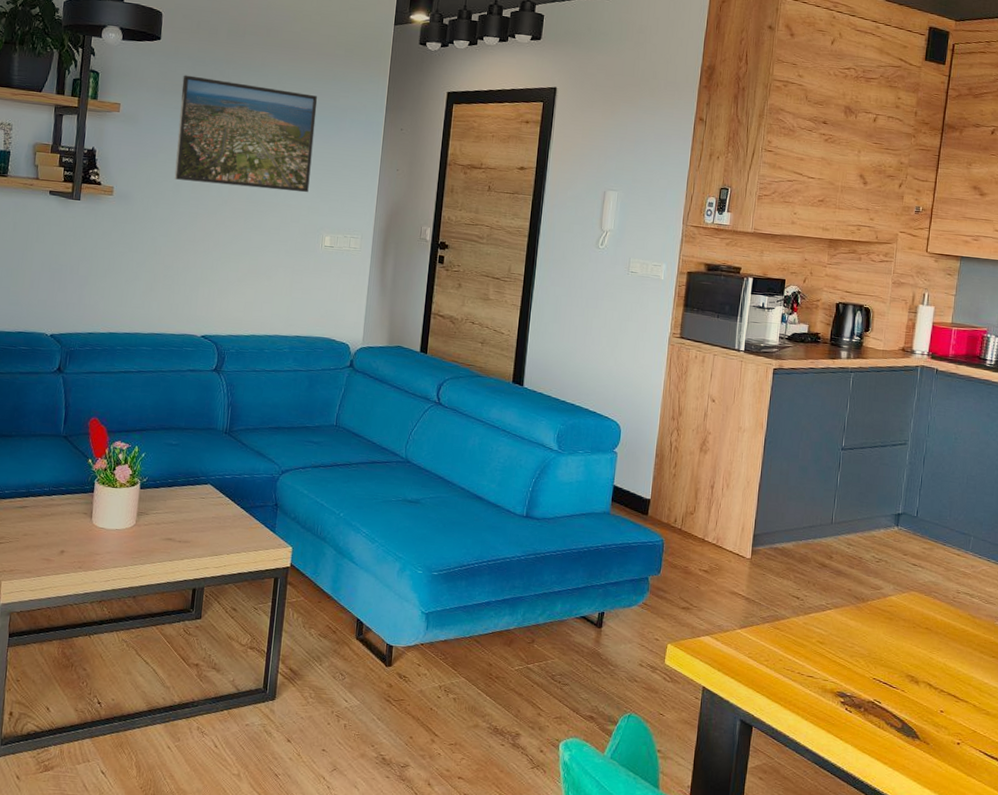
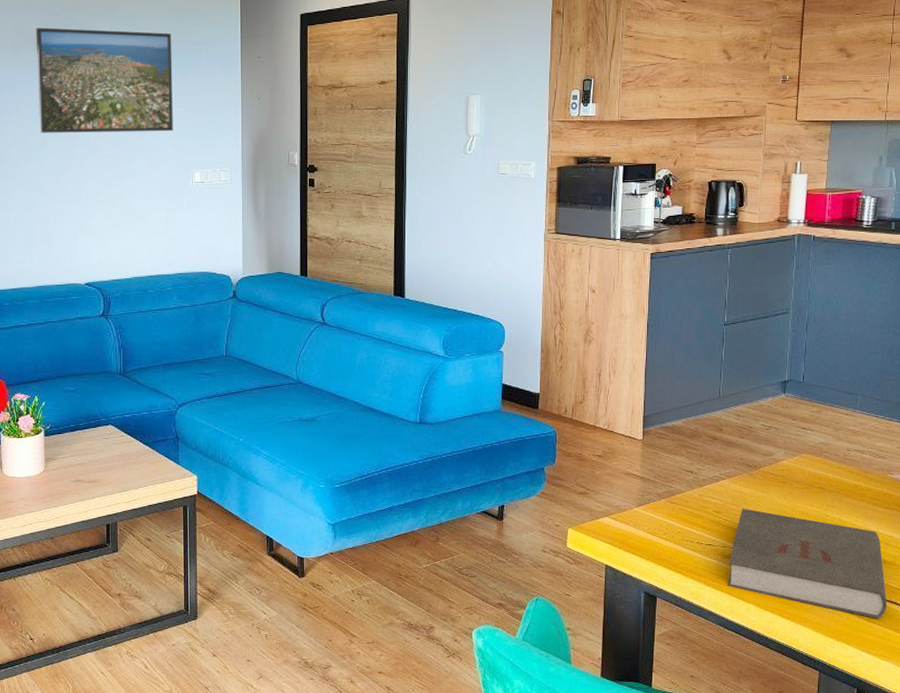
book: none [826,641,988,774] -> present [728,508,888,619]

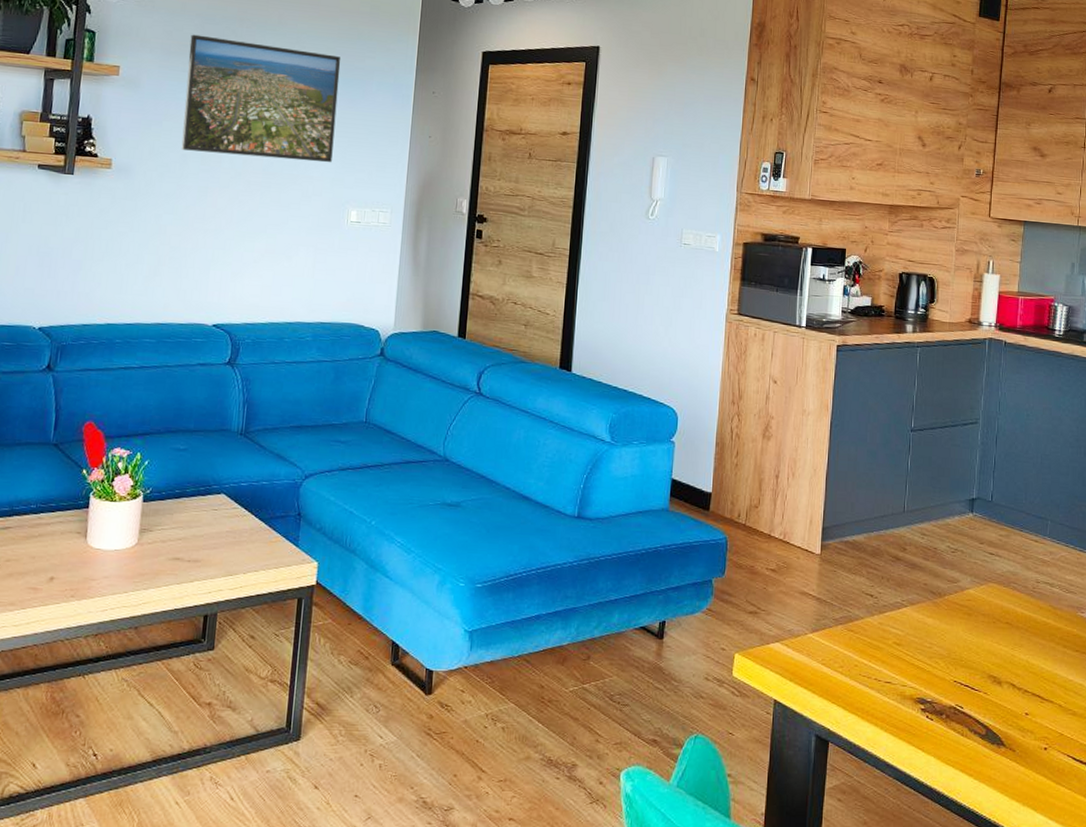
book: present [728,508,888,619] -> none [907,641,1077,781]

